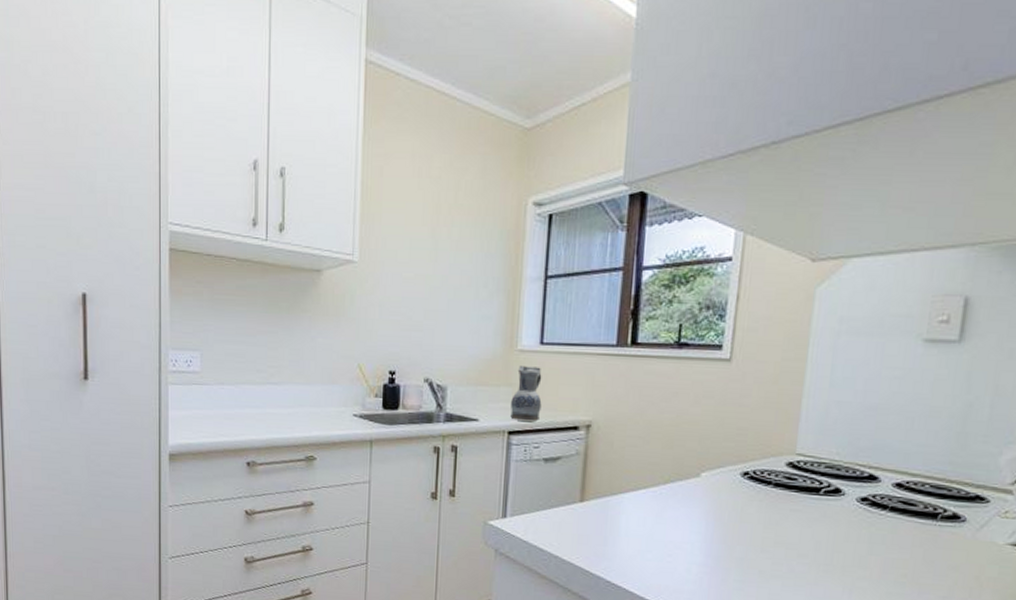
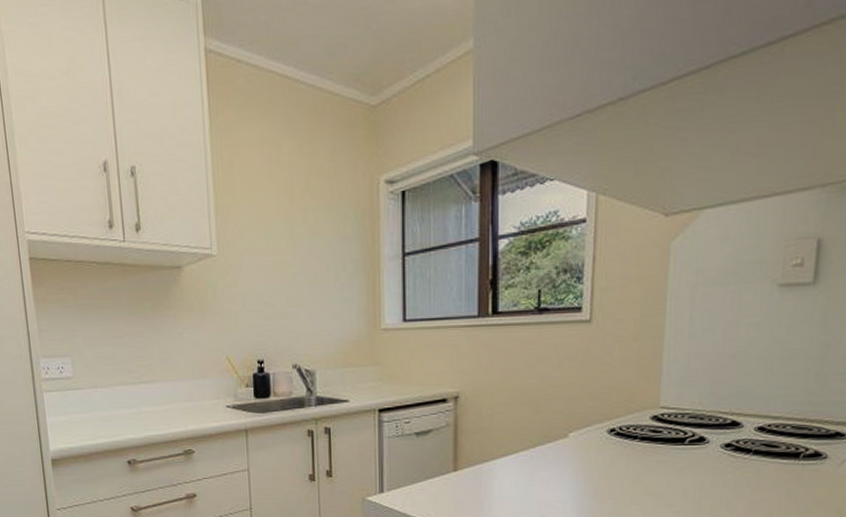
ceramic jug: present [510,365,542,423] -> none [379,343,409,399]

